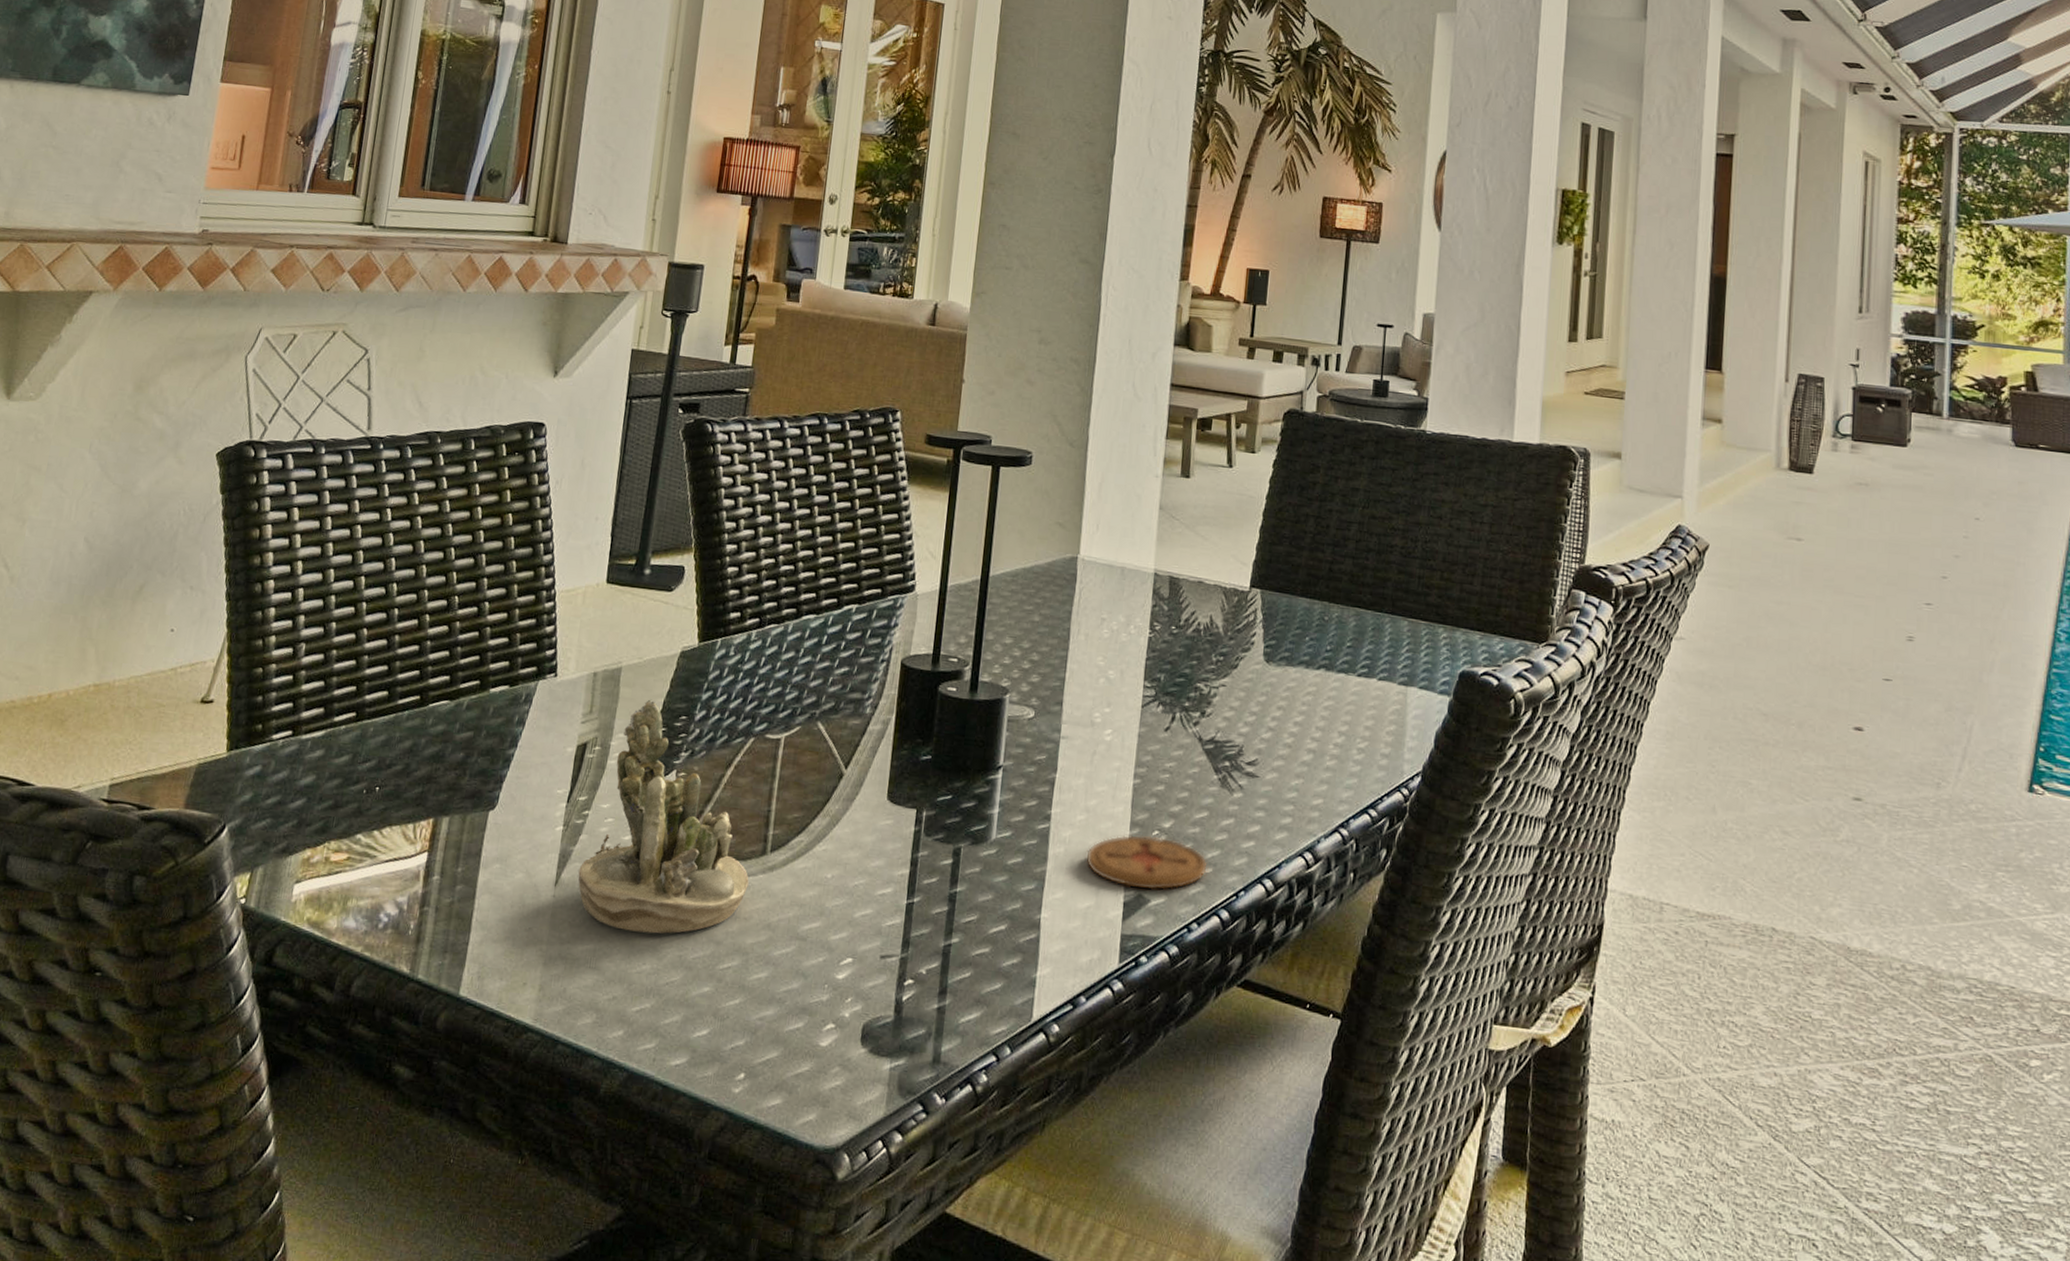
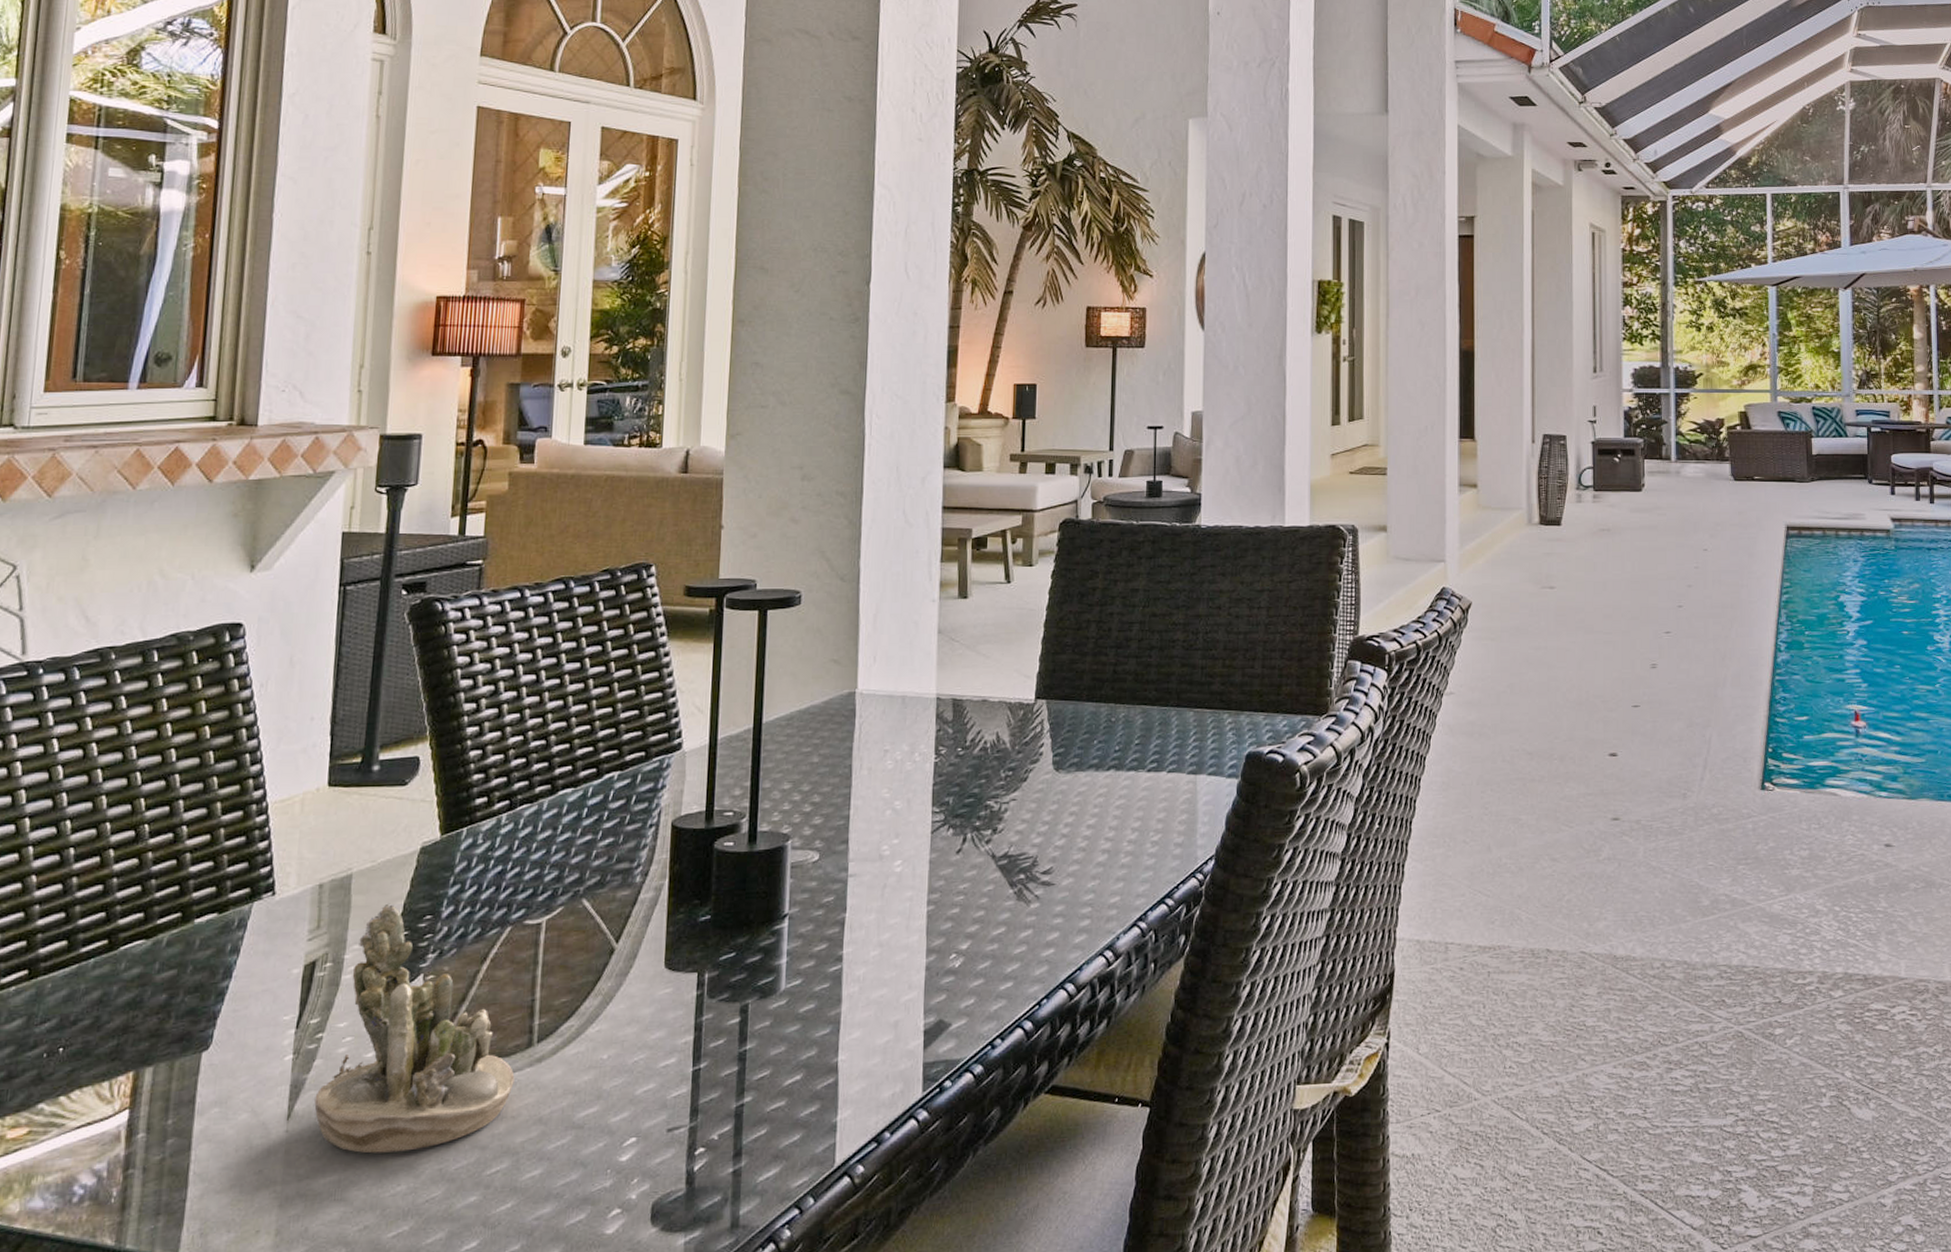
coaster: present [1086,834,1208,891] -> none [882,959,1008,1015]

